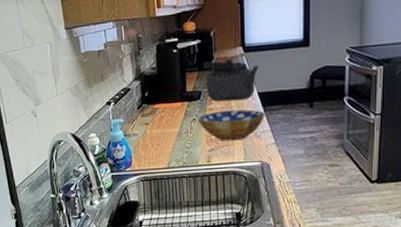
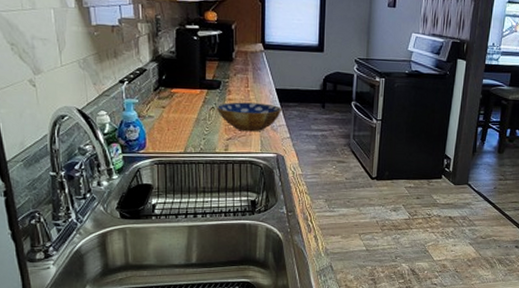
kettle: present [202,59,259,102] -> none [223,53,277,94]

